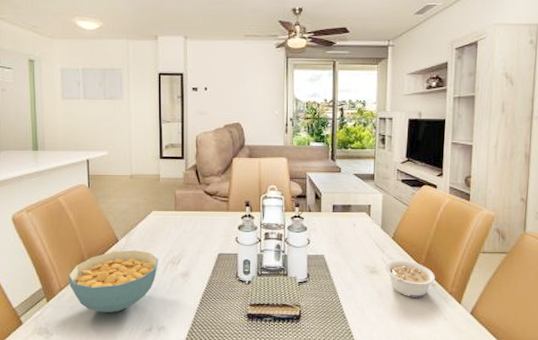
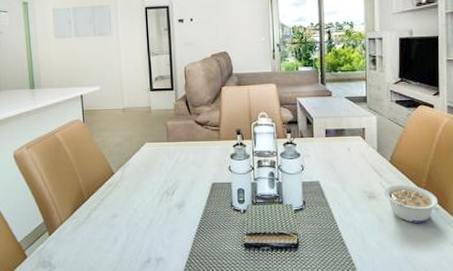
cereal bowl: present [68,250,158,313] -> none [68,182,154,245]

